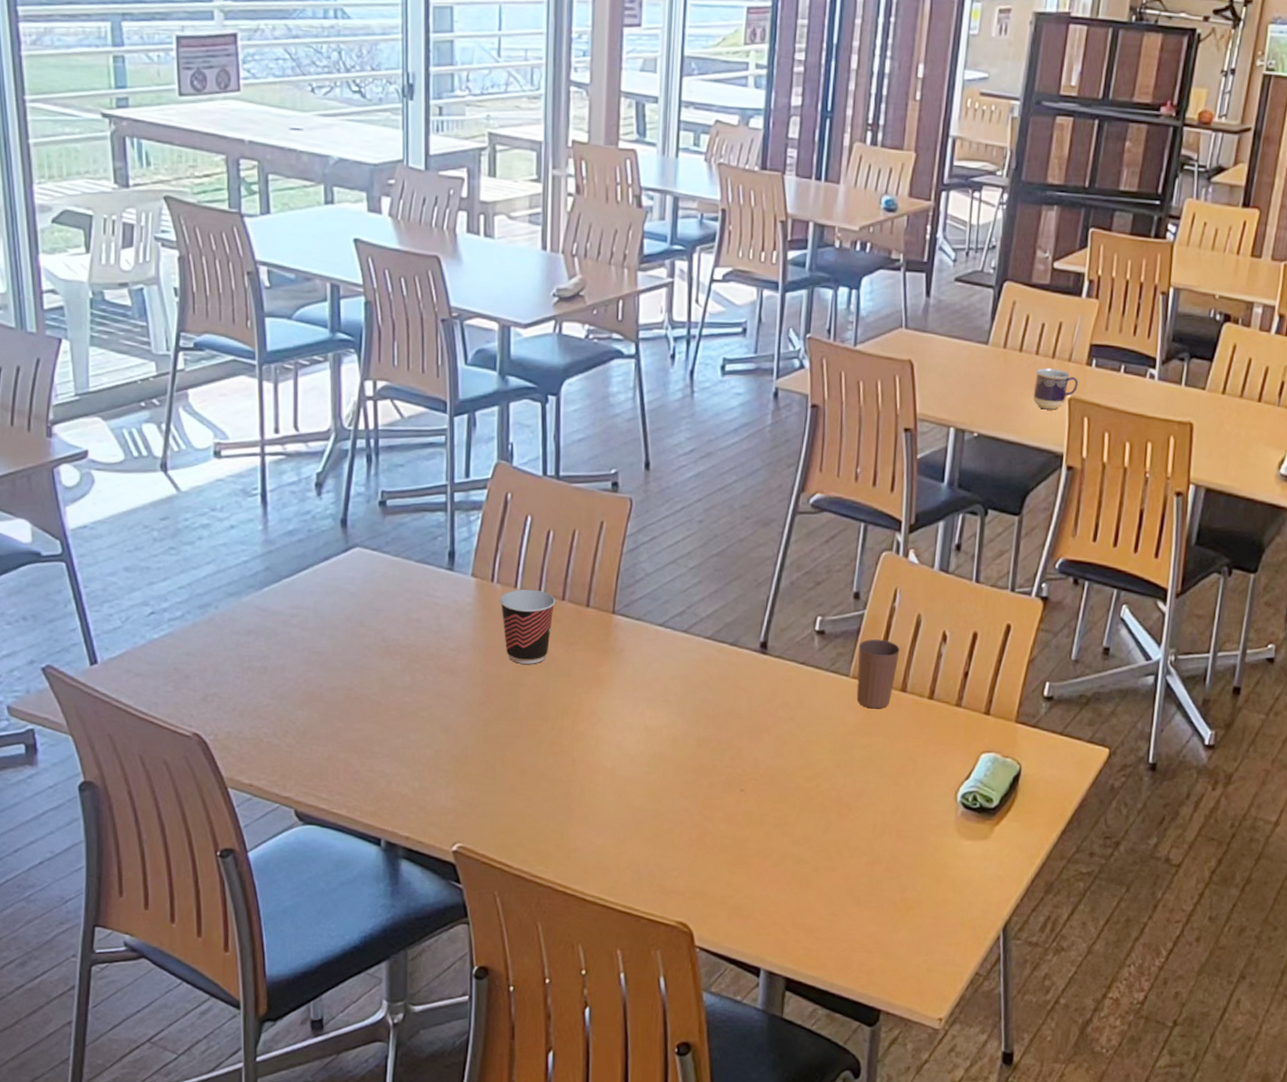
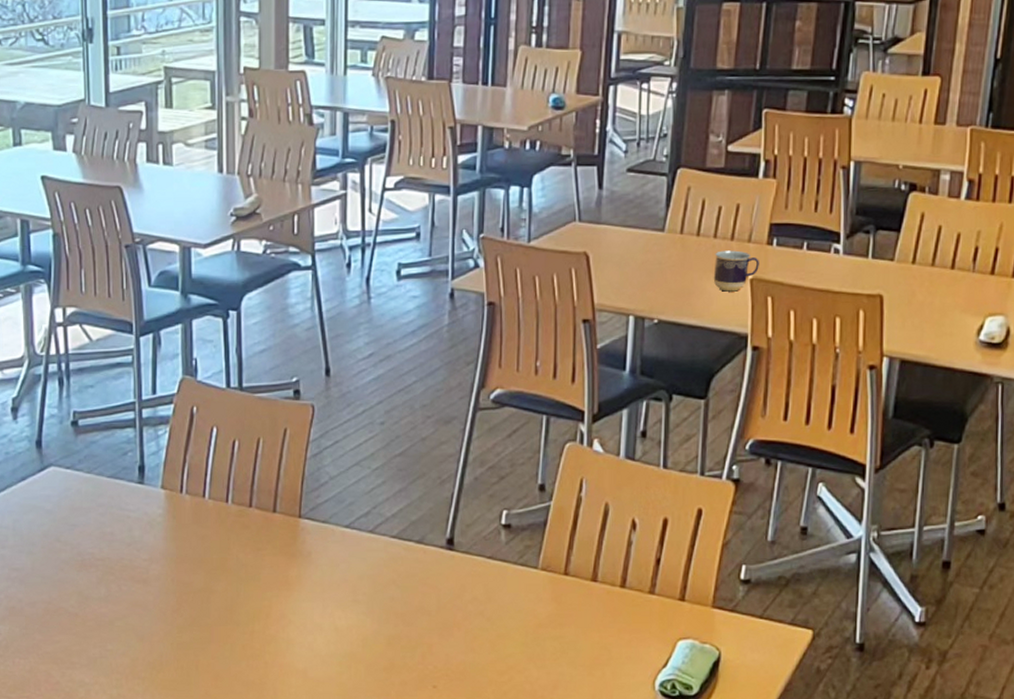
cup: present [500,589,556,664] -> none [189,498,243,571]
cup: present [856,638,900,709] -> none [546,529,589,600]

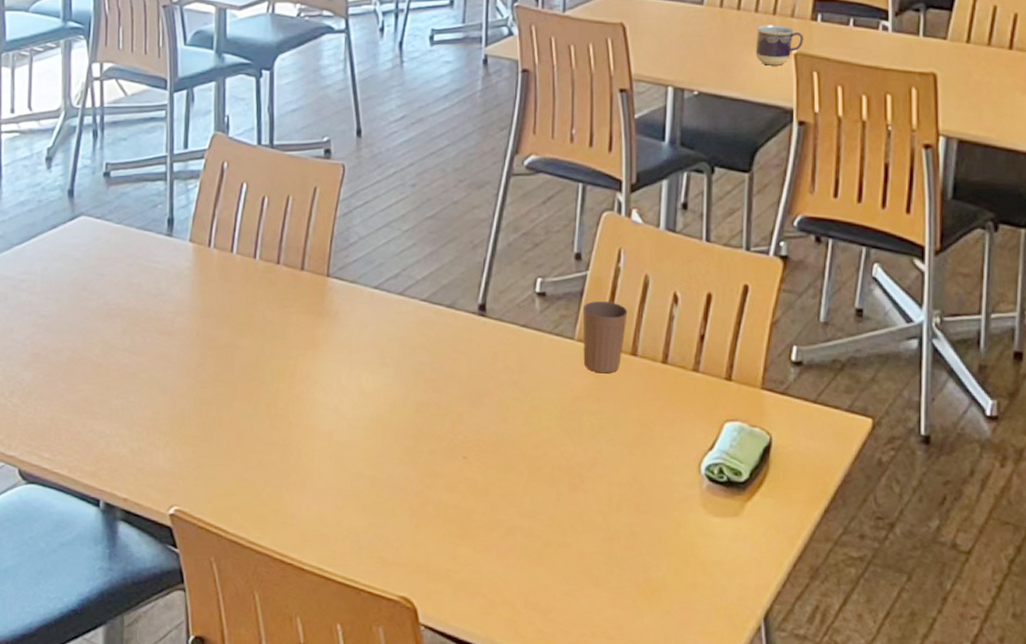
cup: none [546,529,589,600] -> present [582,300,628,374]

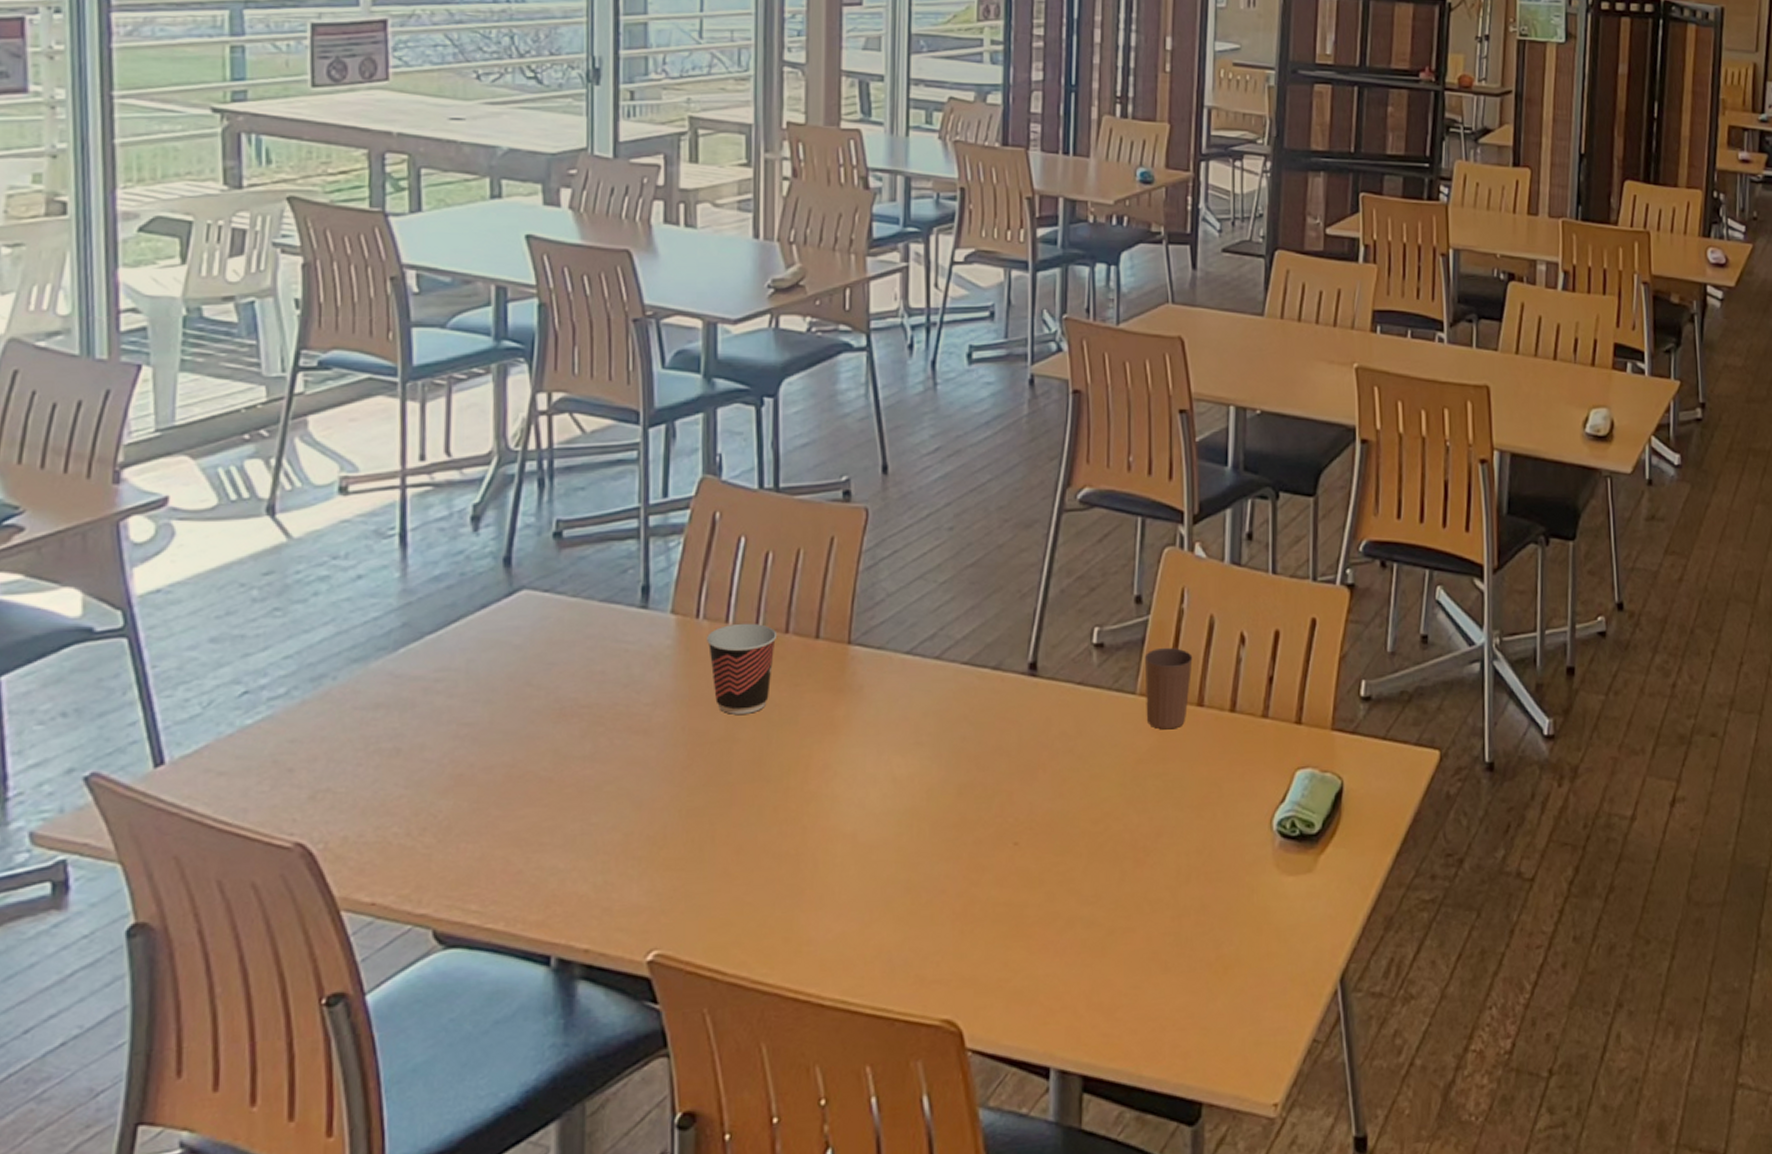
cup: none [216,253,271,327] -> present [707,623,778,714]
cup: present [755,25,803,66] -> none [1317,337,1364,381]

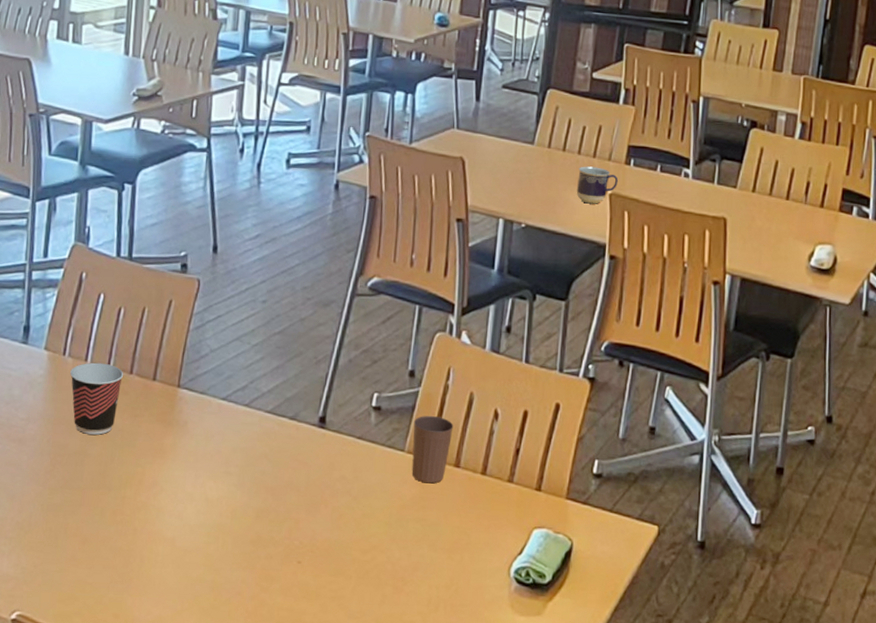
cup: none [1317,337,1364,381] -> present [576,166,618,204]

